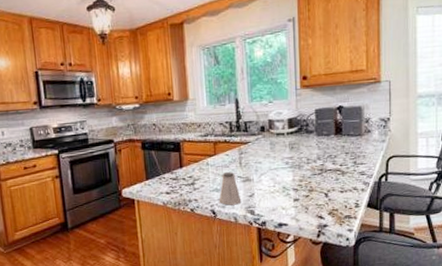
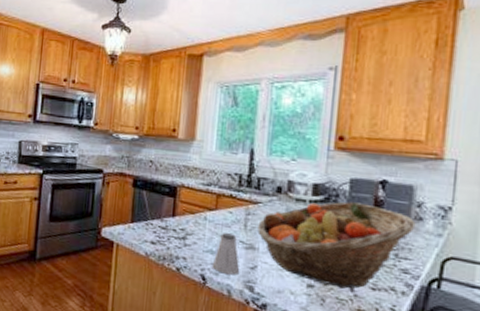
fruit basket: none [249,127,366,197] -> present [256,202,416,289]

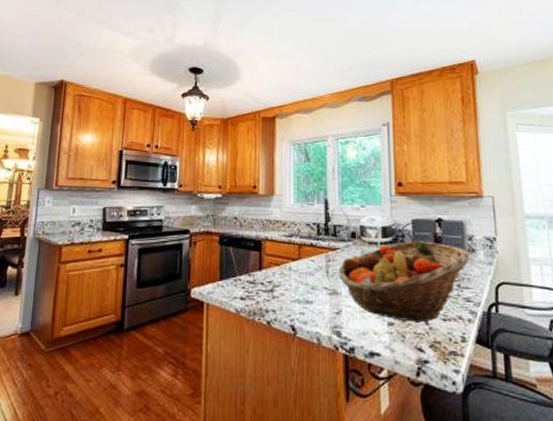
saltshaker: present [212,233,240,275] -> none [300,281,327,322]

